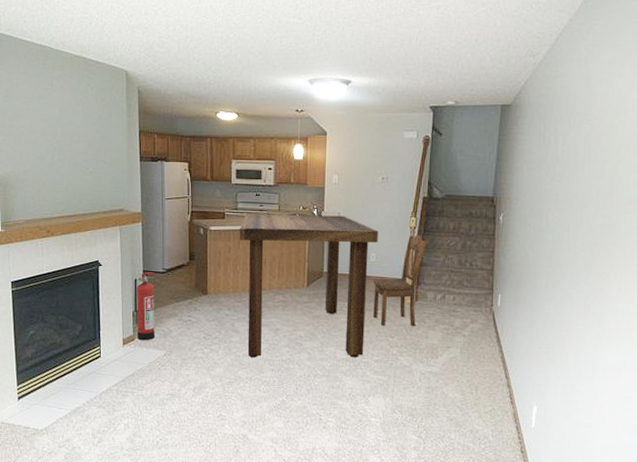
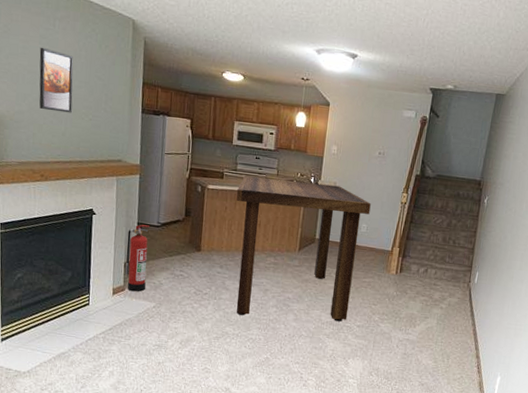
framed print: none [39,107,73,168] -> present [39,47,74,113]
dining chair: present [373,234,428,326] -> none [359,210,417,296]

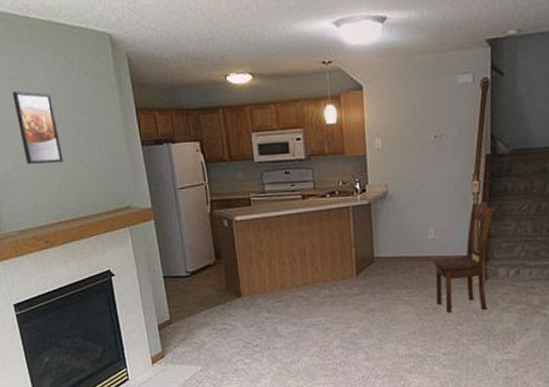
fire extinguisher: present [125,224,150,292] -> none [154,277,187,357]
dining table: present [236,175,371,322] -> none [270,187,436,364]
dining chair: none [359,210,417,296] -> present [433,201,495,313]

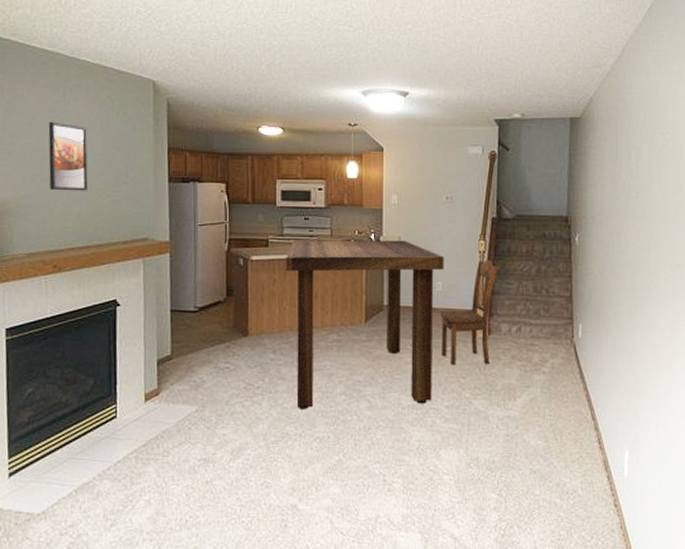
dining table: none [270,187,436,364] -> present [286,240,444,409]

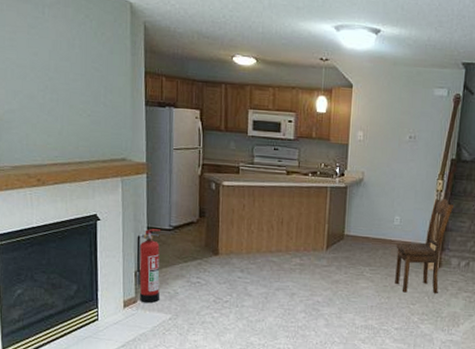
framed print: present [48,121,88,191] -> none [28,37,68,110]
fire extinguisher: none [158,312,186,395] -> present [136,229,161,304]
dining table: present [286,240,444,409] -> none [255,168,404,325]

